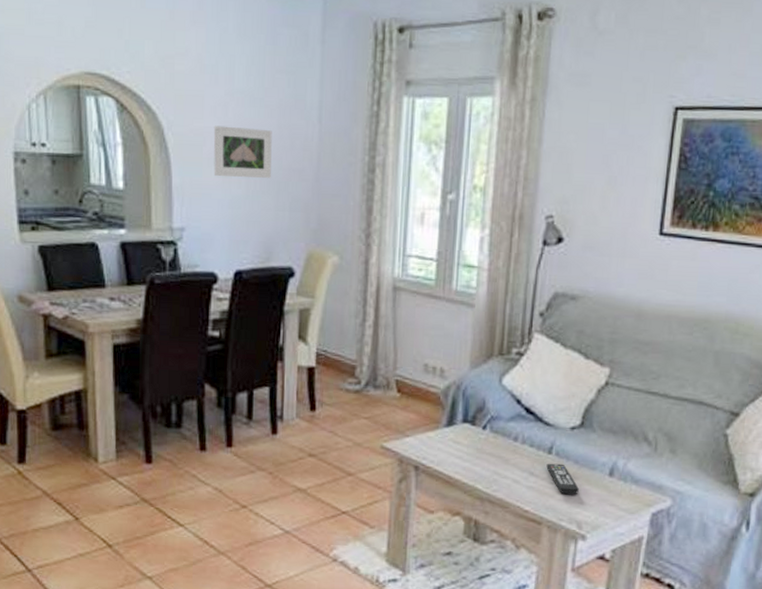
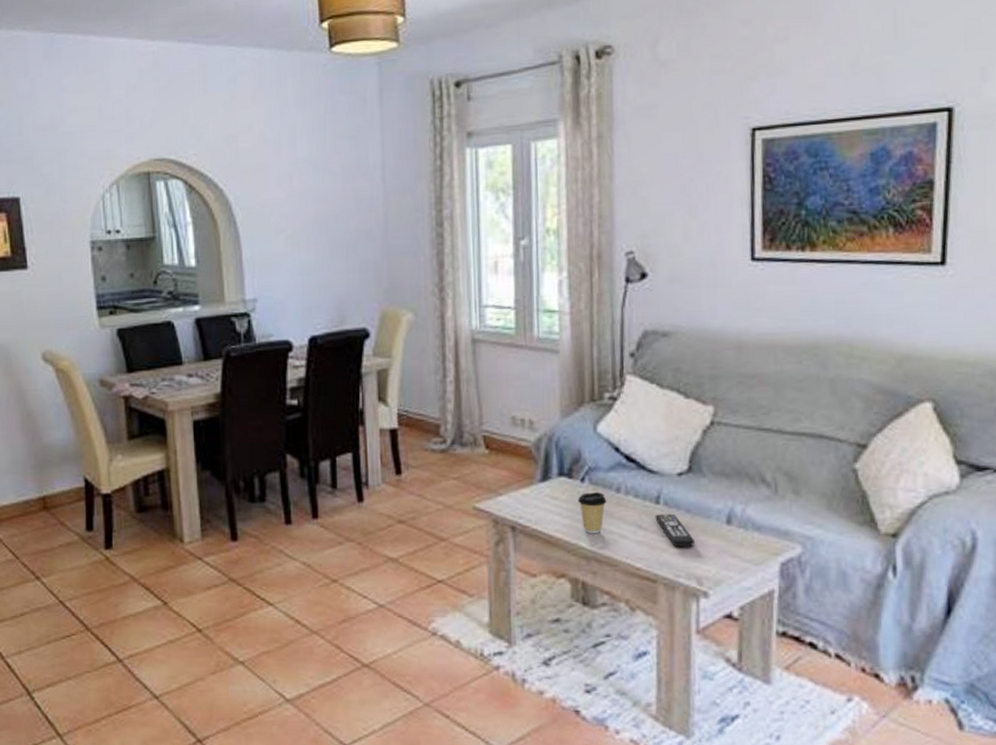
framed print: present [213,125,272,178] -> none [279,195,340,246]
coffee cup: none [478,439,505,478] -> present [577,492,607,534]

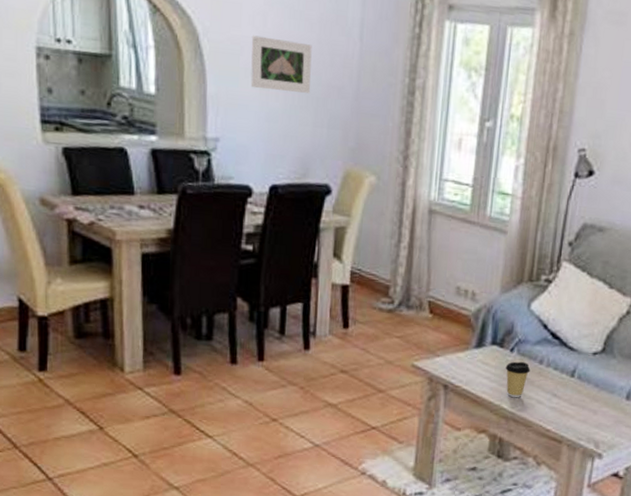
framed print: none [279,195,340,246] -> present [250,35,312,93]
remote control: present [655,514,694,548] -> none [568,385,598,417]

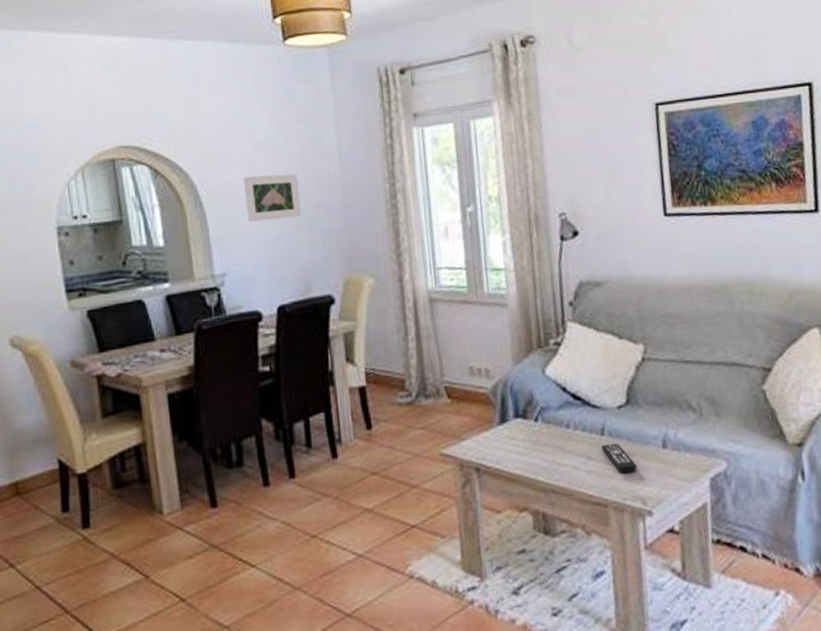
coffee cup: present [505,361,531,398] -> none [533,429,559,468]
remote control: none [568,385,598,417] -> present [601,443,637,474]

